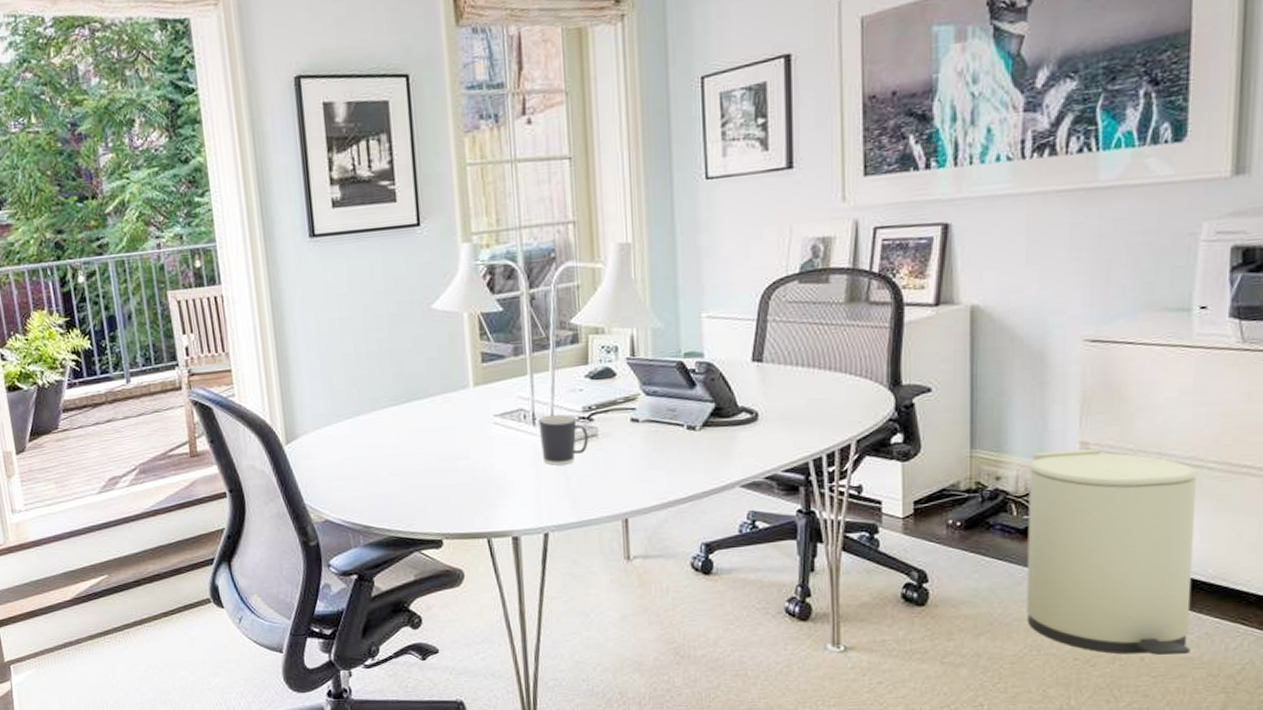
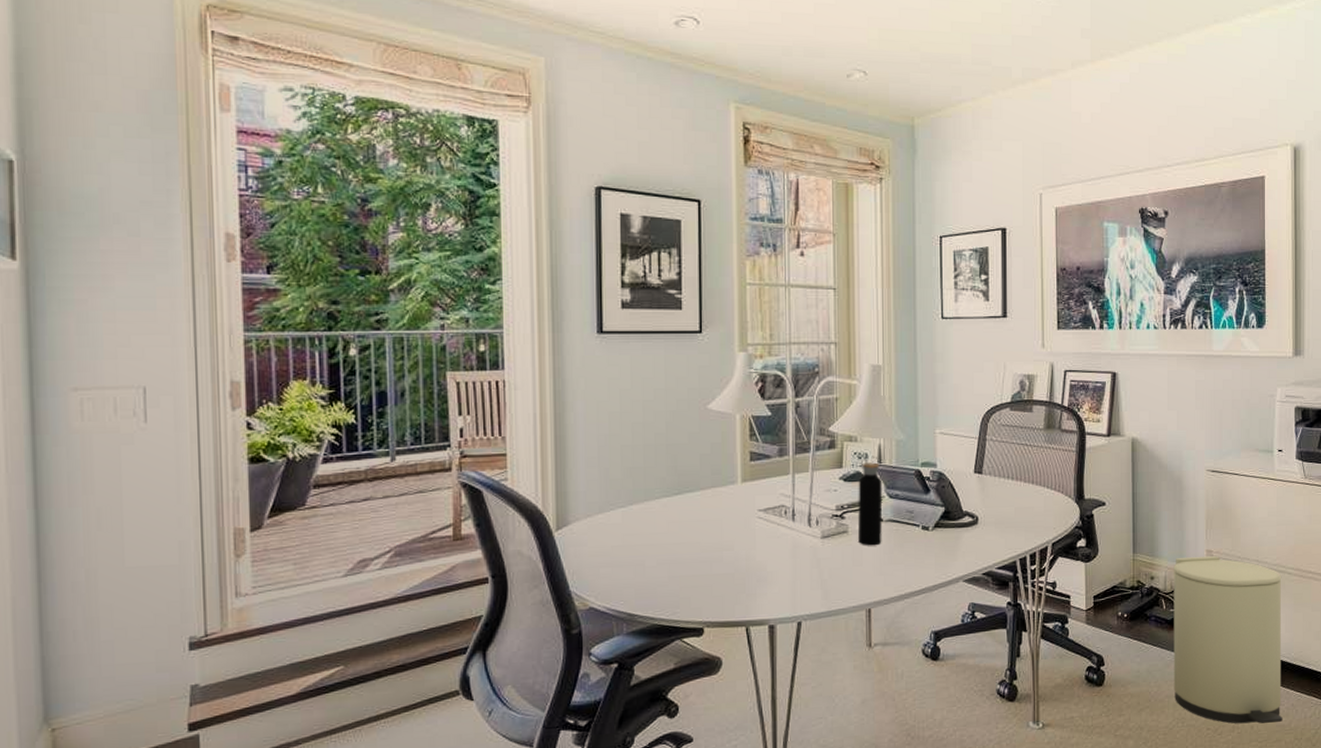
mug: present [538,414,589,465] -> none [797,511,840,558]
water bottle: none [607,348,639,449] -> present [857,456,883,545]

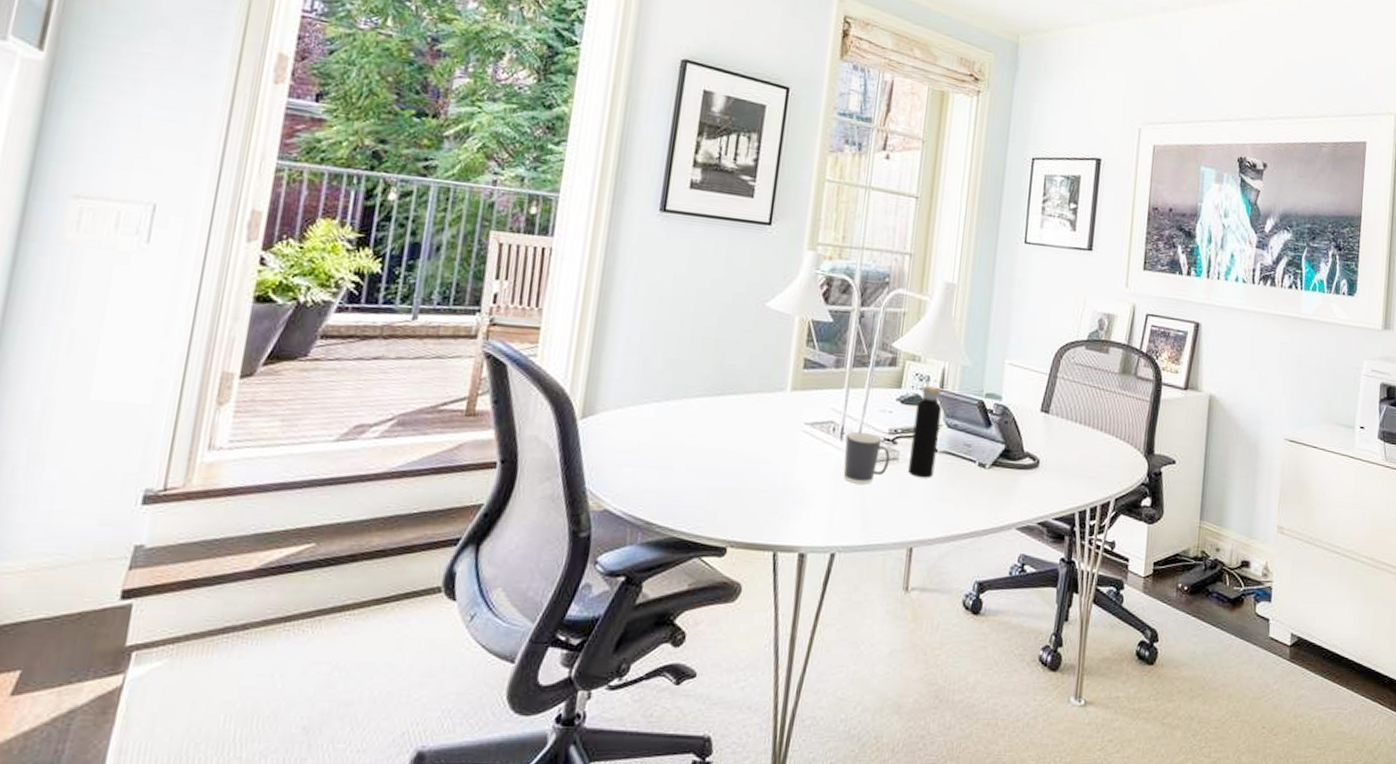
mug: none [797,511,840,558] -> present [843,431,890,484]
pedal bin: present [1173,556,1283,724] -> none [1230,530,1354,728]

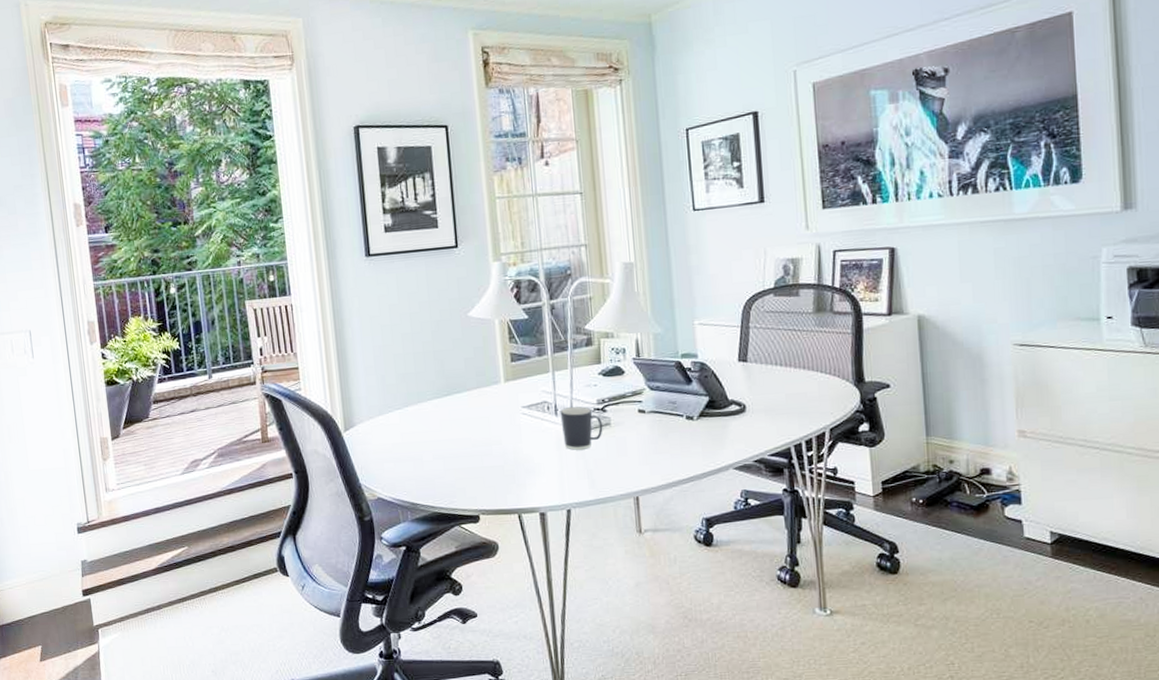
water bottle: present [907,379,943,477] -> none [617,350,646,436]

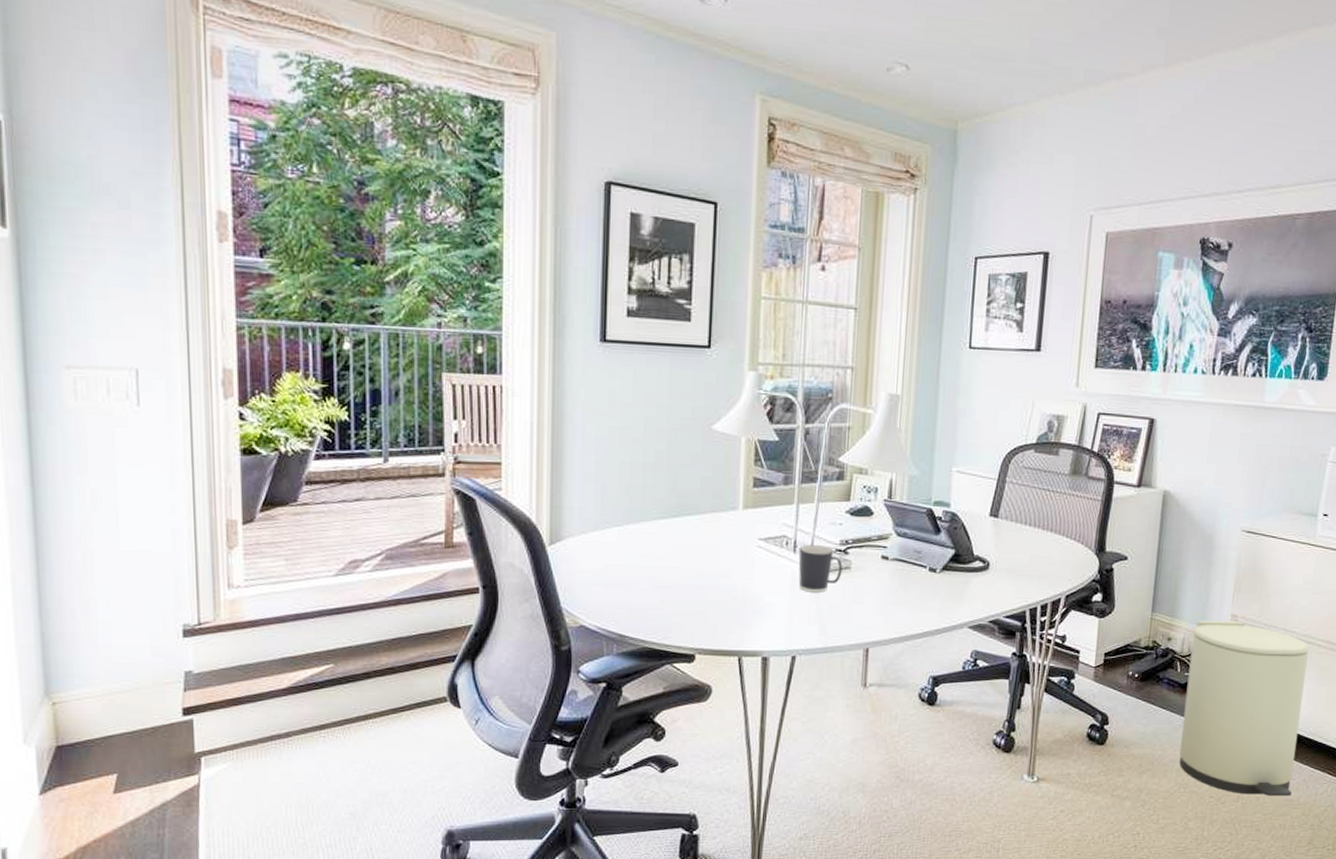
pedal bin: none [977,437,1128,618] -> present [1179,619,1310,796]

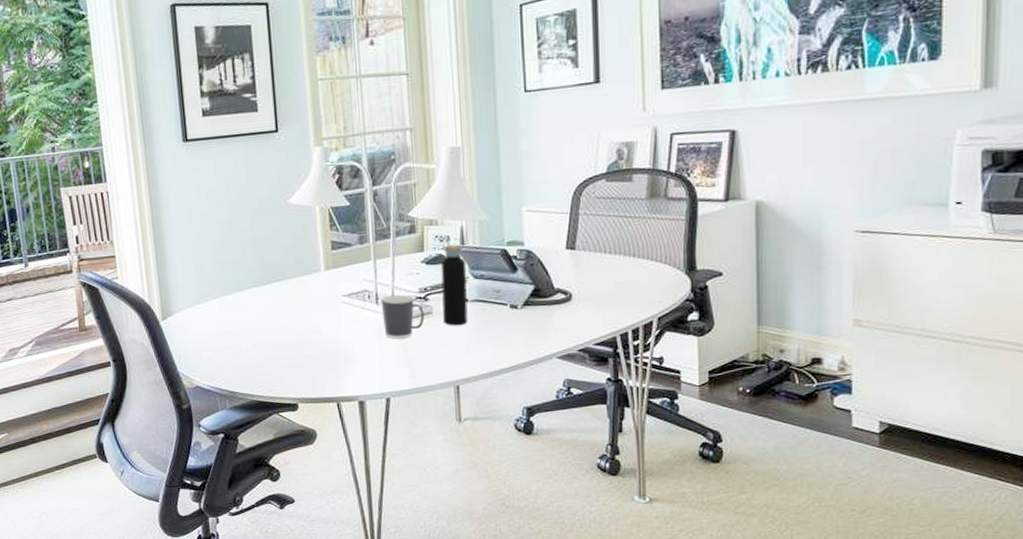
water bottle: none [860,490,891,583] -> present [440,238,468,325]
pedal bin: present [1179,619,1310,796] -> none [808,326,957,507]

